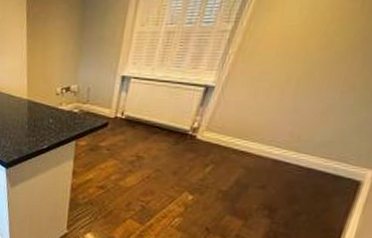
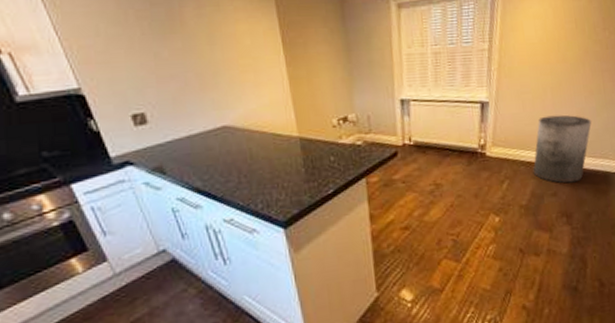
trash can: none [244,108,340,180] -> present [533,114,592,183]

